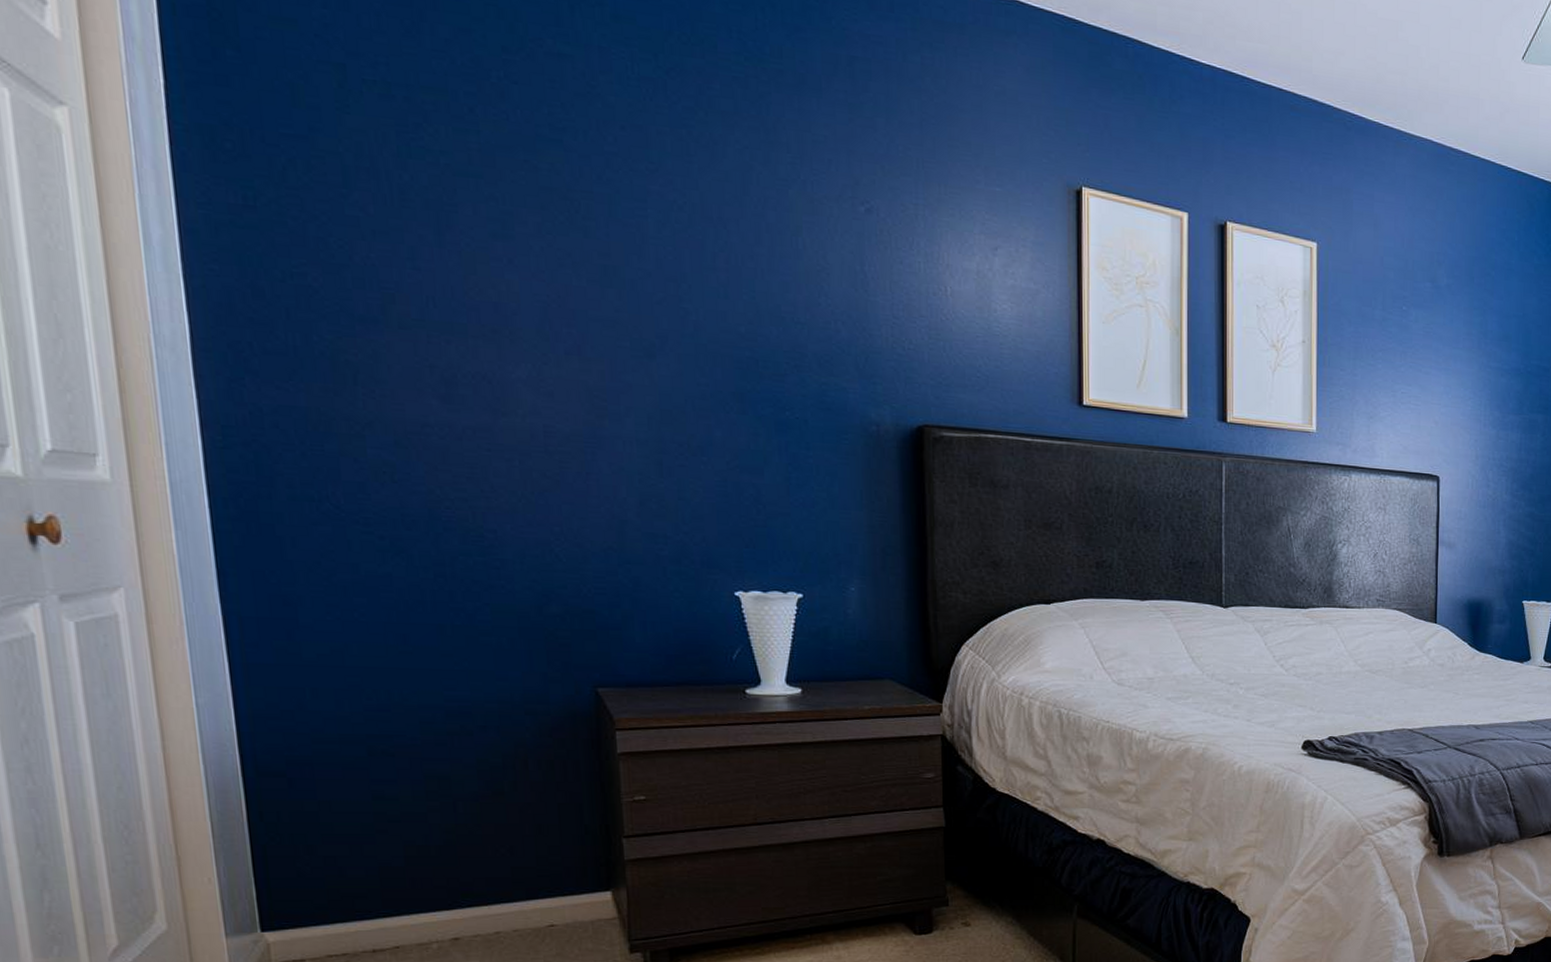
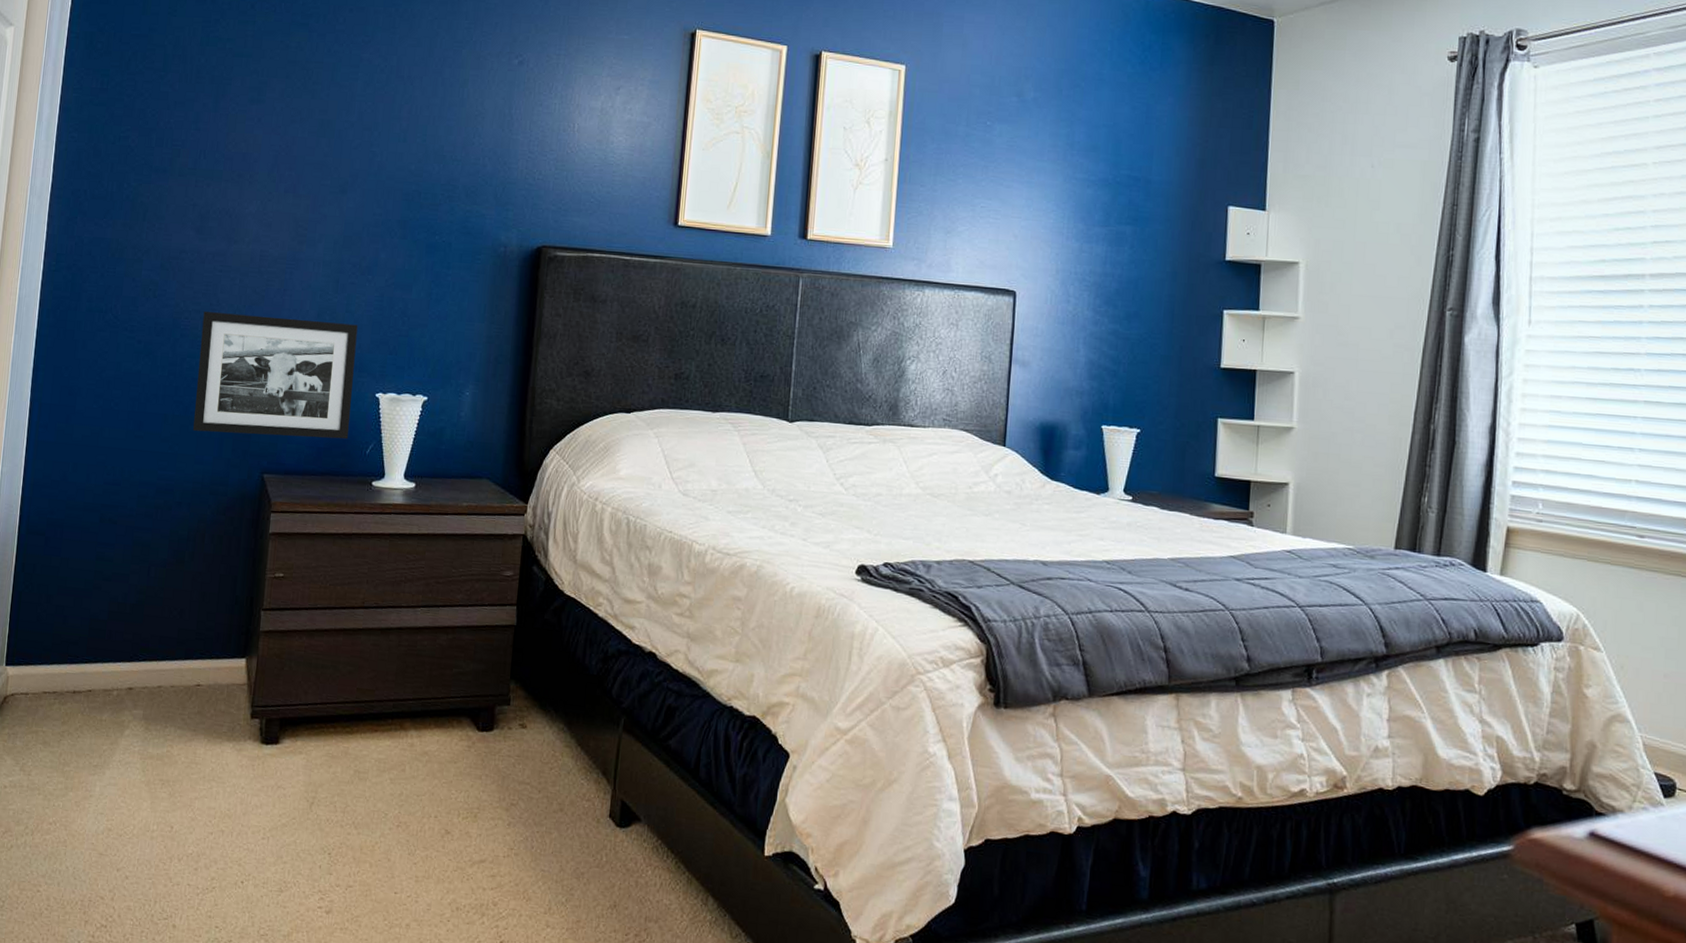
picture frame: none [473,500,706,645] -> present [193,311,358,440]

